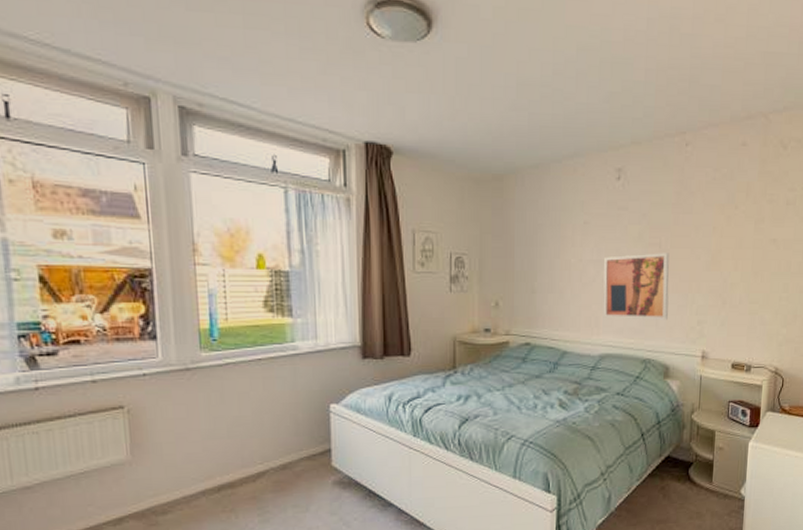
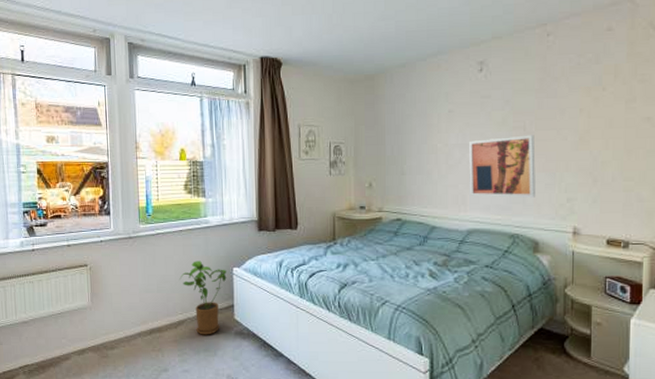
house plant: none [258,396,322,488] -> present [179,261,227,335]

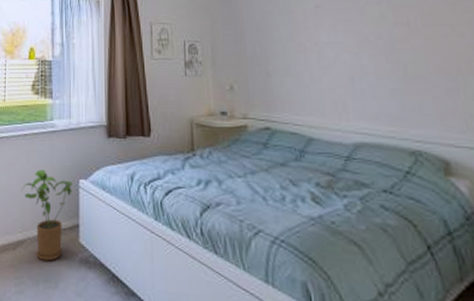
wall art: present [469,135,536,198] -> none [343,32,435,105]

